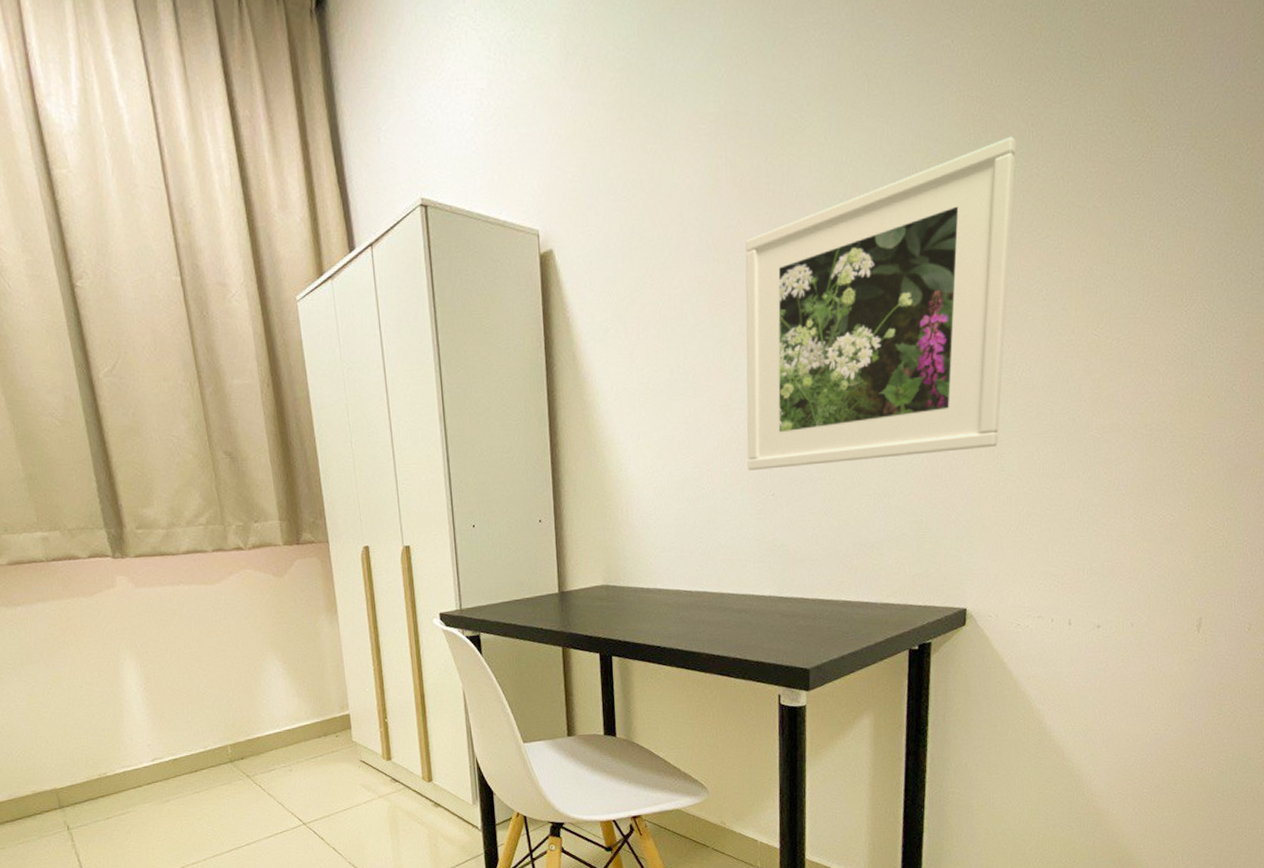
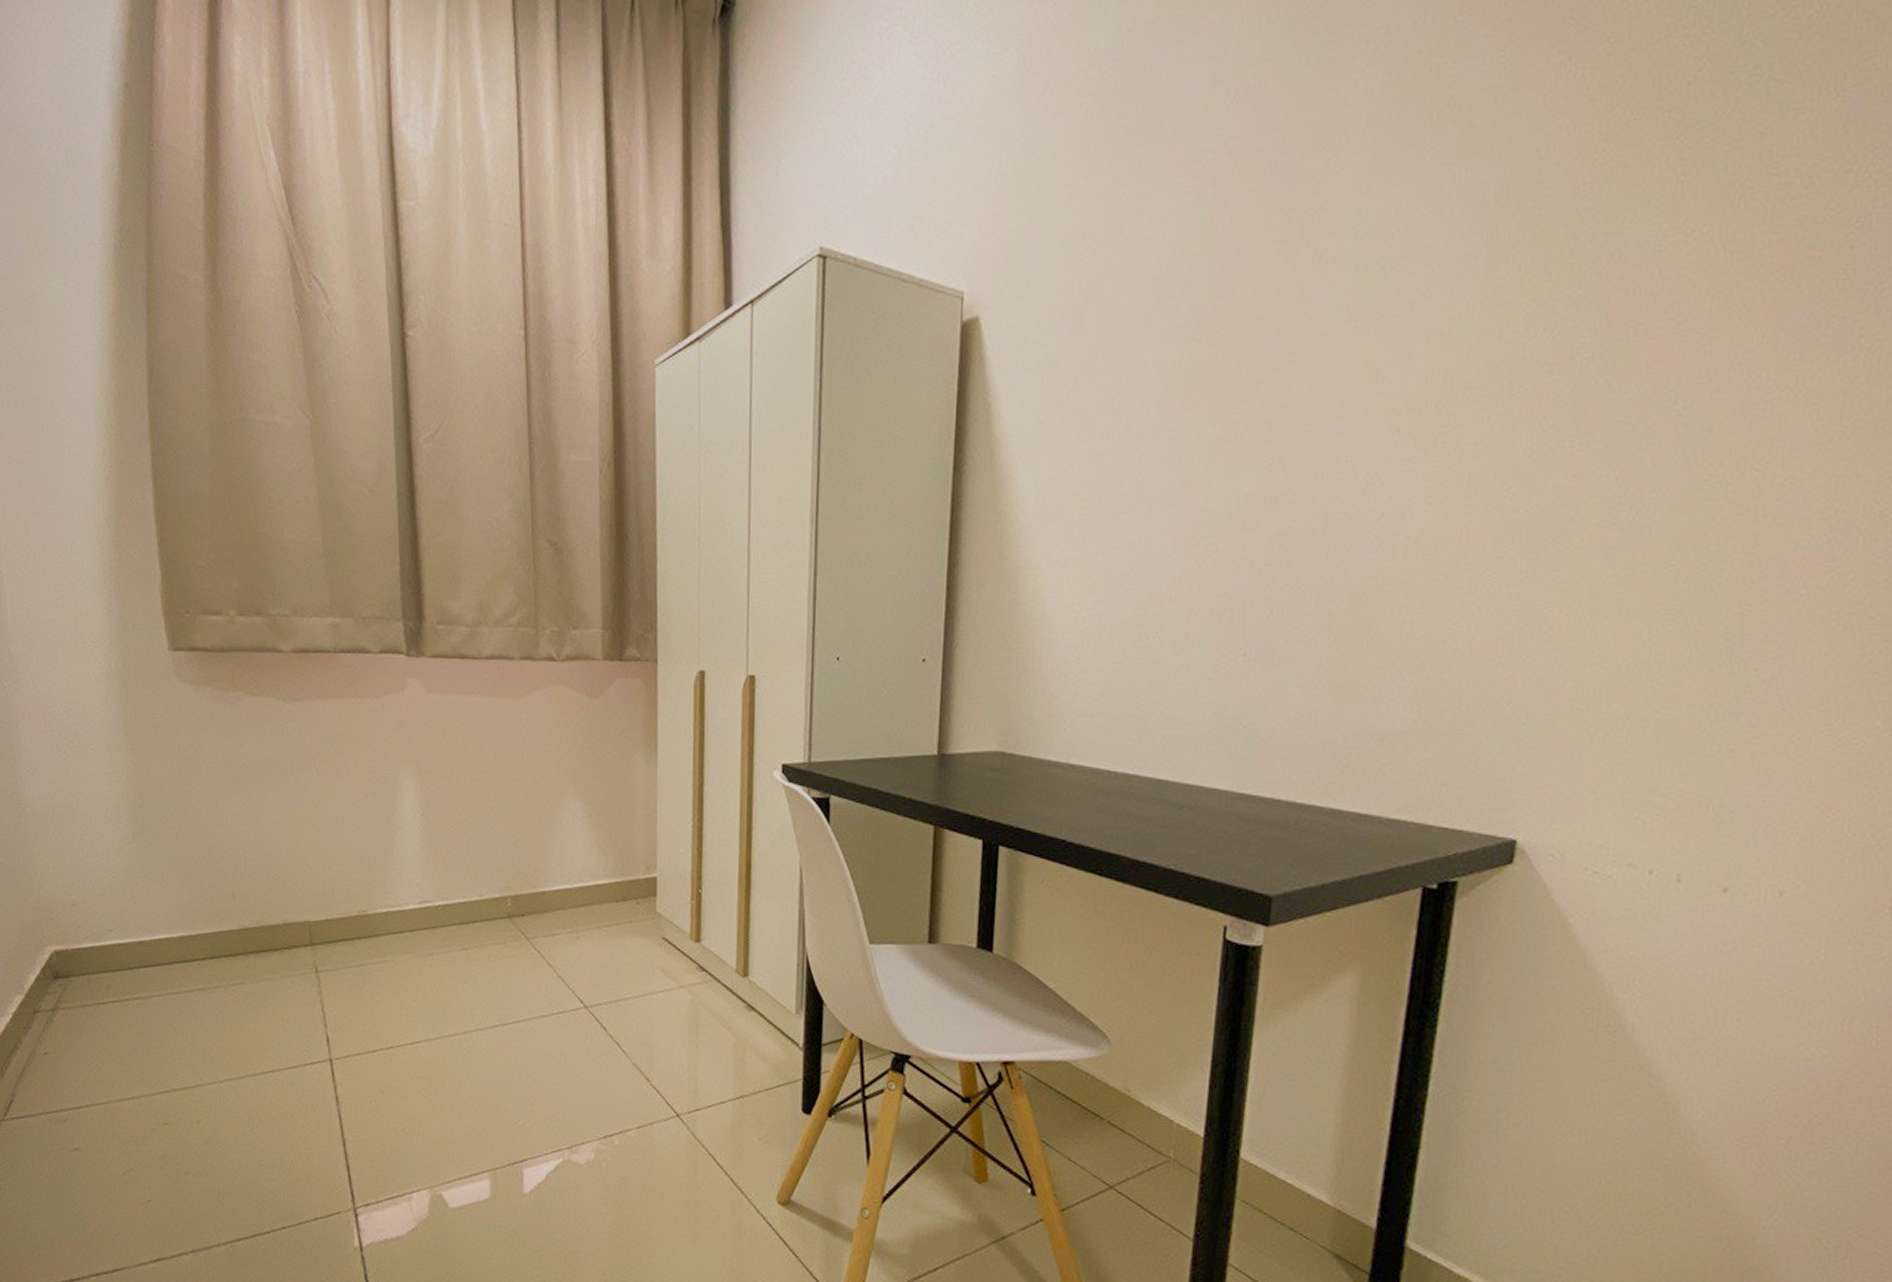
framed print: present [745,136,1016,470] -> none [1212,188,1655,621]

